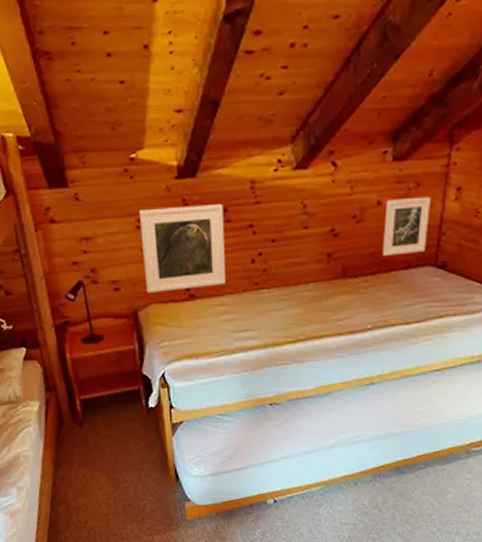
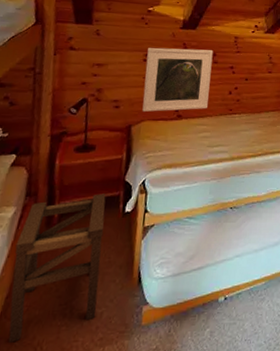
stool: none [48,388,139,525] -> present [8,194,106,343]

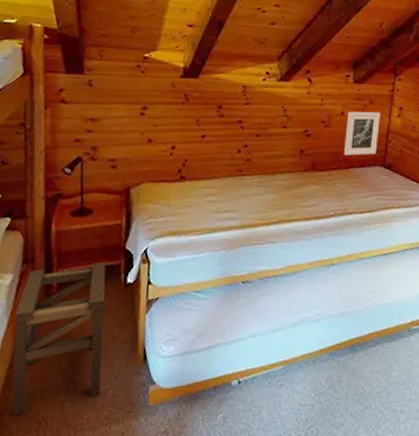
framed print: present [142,47,213,112] -> none [141,99,219,173]

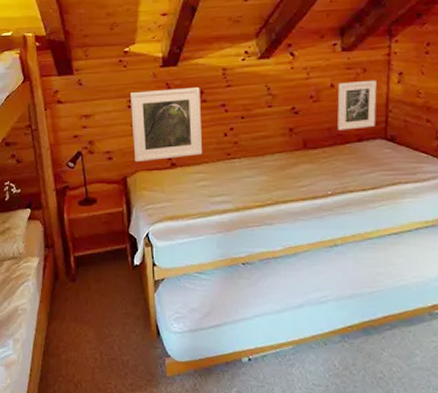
stool: present [12,262,106,415] -> none [45,246,123,378]
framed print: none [141,99,219,173] -> present [131,88,202,161]

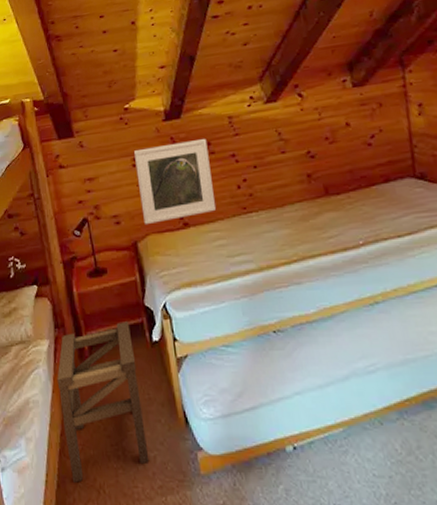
stool: none [45,246,123,378] -> present [57,321,150,483]
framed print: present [337,80,377,130] -> none [353,114,401,172]

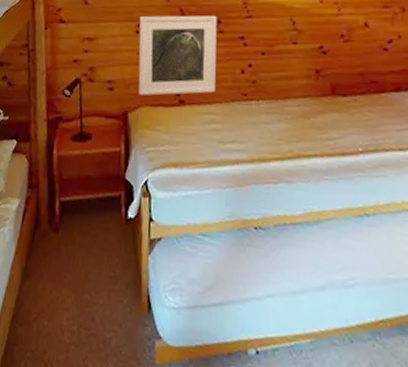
stool: present [57,321,150,483] -> none [20,192,107,353]

